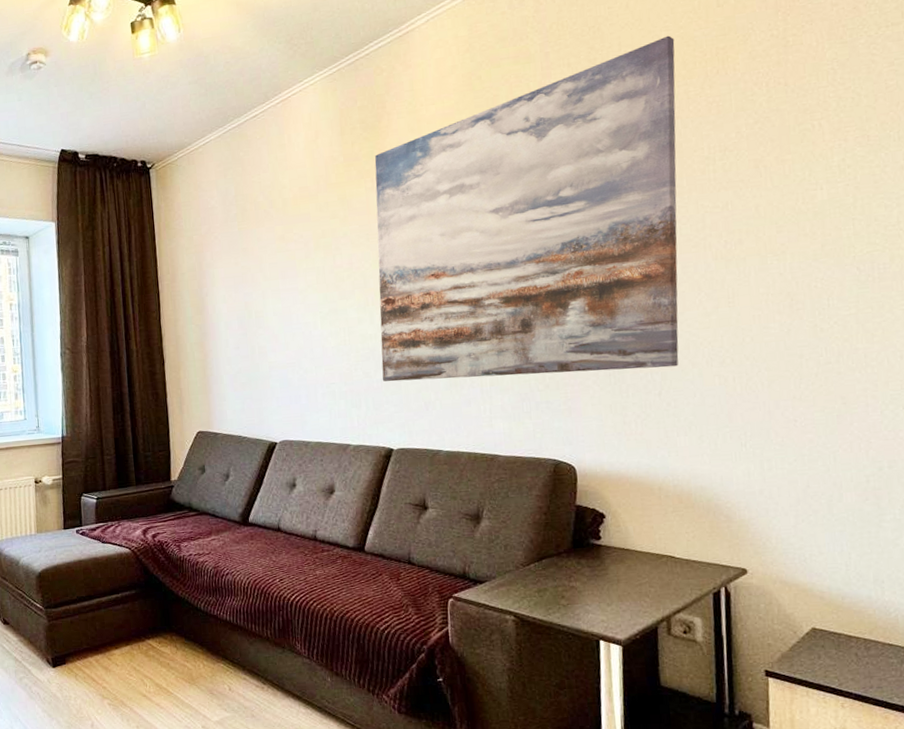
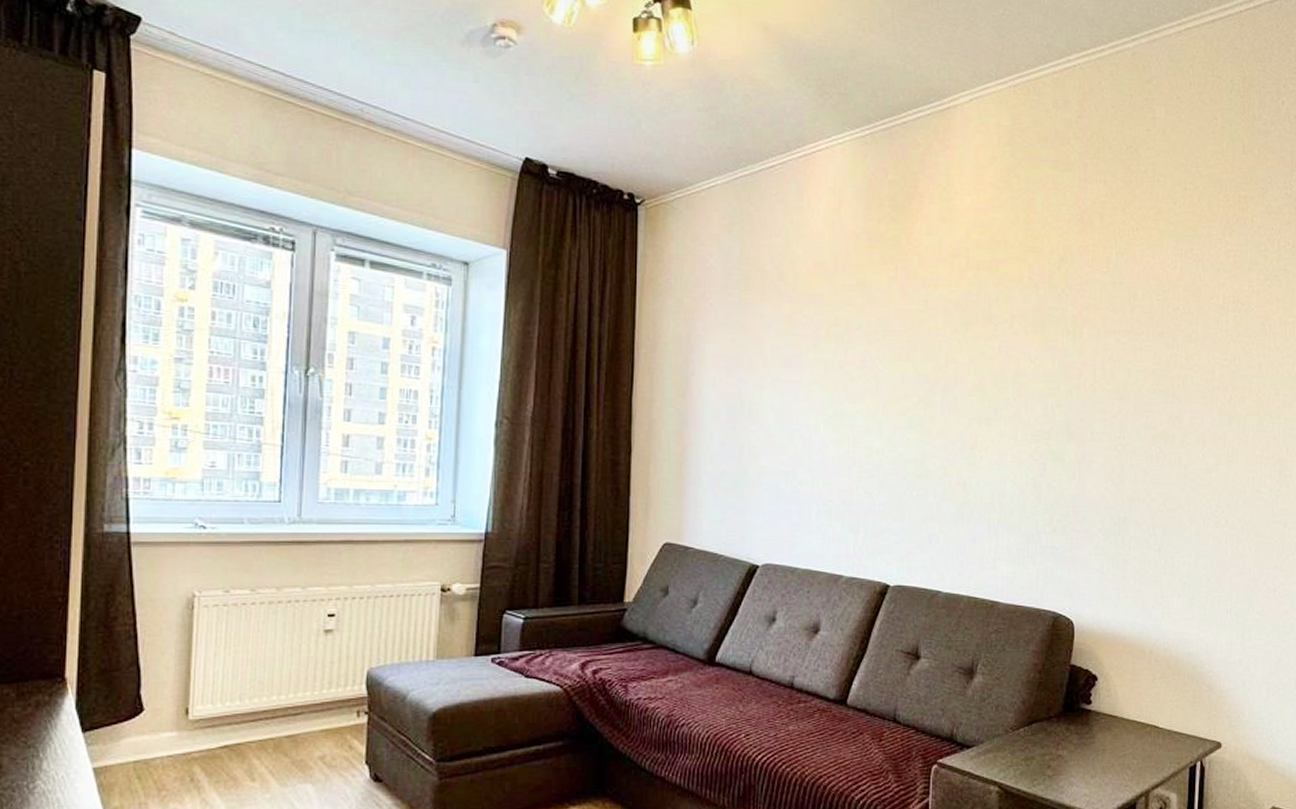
wall art: present [374,35,679,382] -> none [885,172,1203,522]

